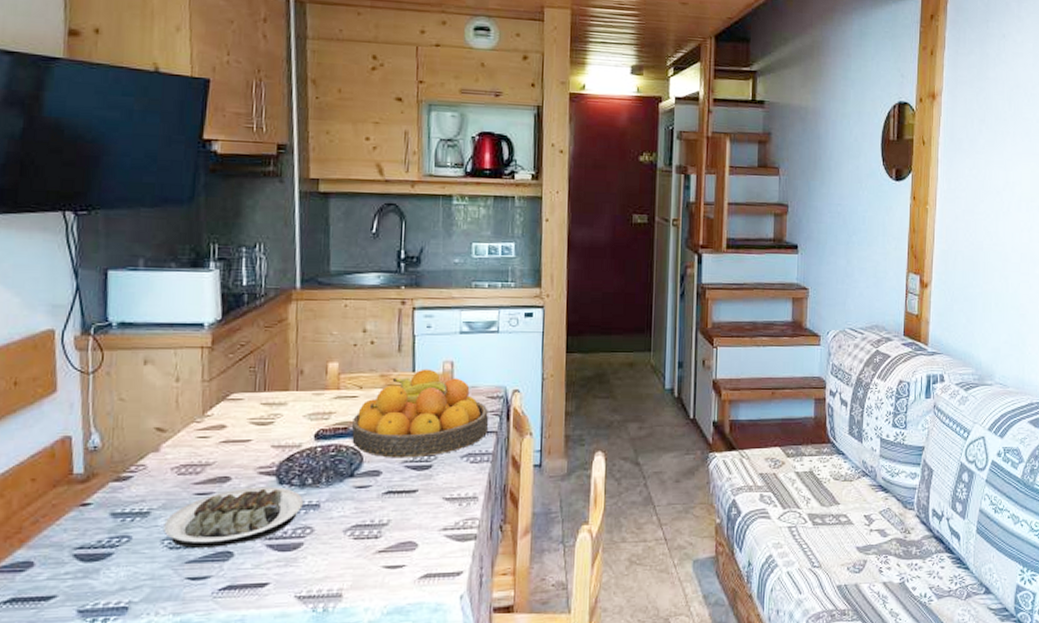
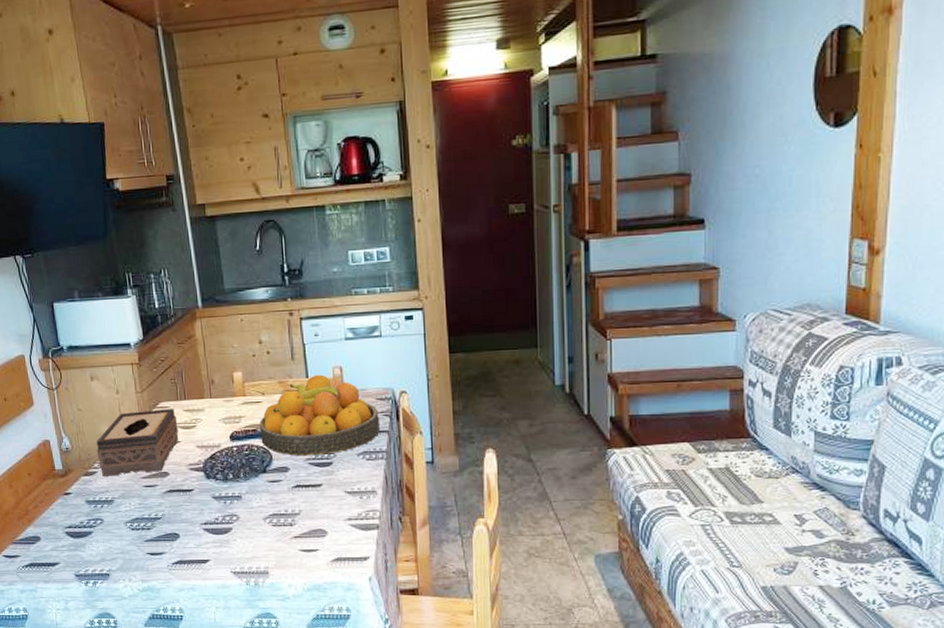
tissue box: none [136,400,251,482] -> present [96,408,179,476]
plate: present [163,486,303,548] -> none [125,480,228,530]

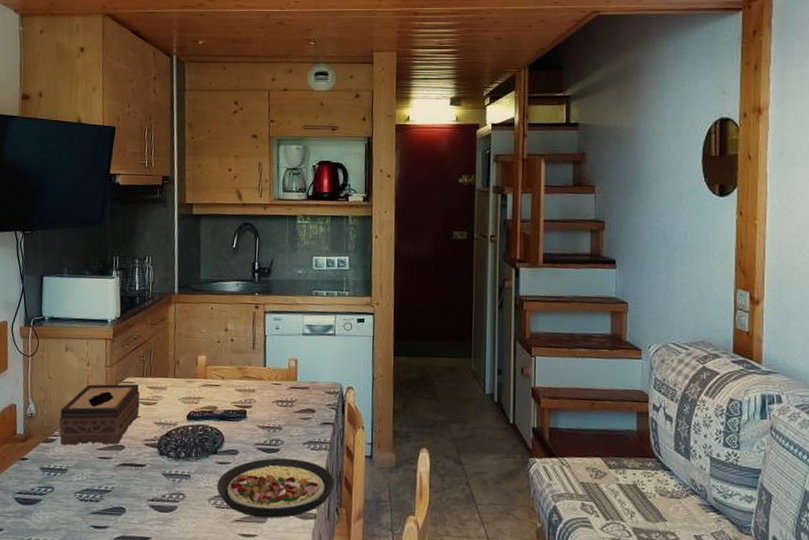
fruit bowl: present [260,374,381,456] -> none [215,364,327,442]
plate: none [270,471,396,531] -> present [217,458,335,518]

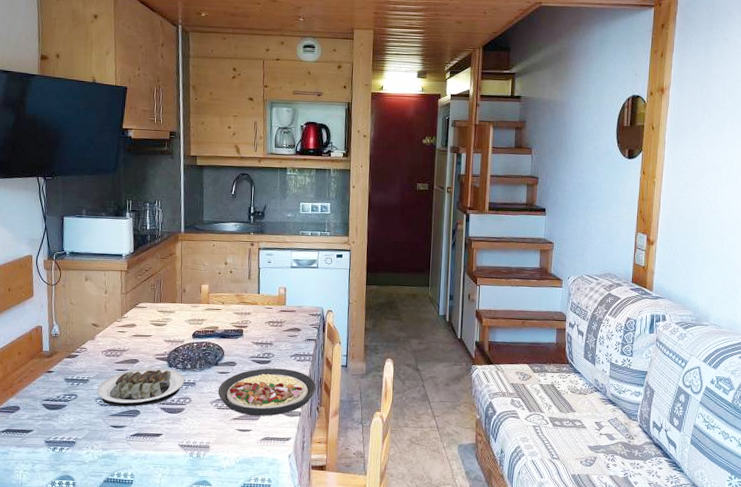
tissue box: present [59,383,140,445] -> none [80,308,152,360]
plate: none [76,456,178,503] -> present [97,368,184,407]

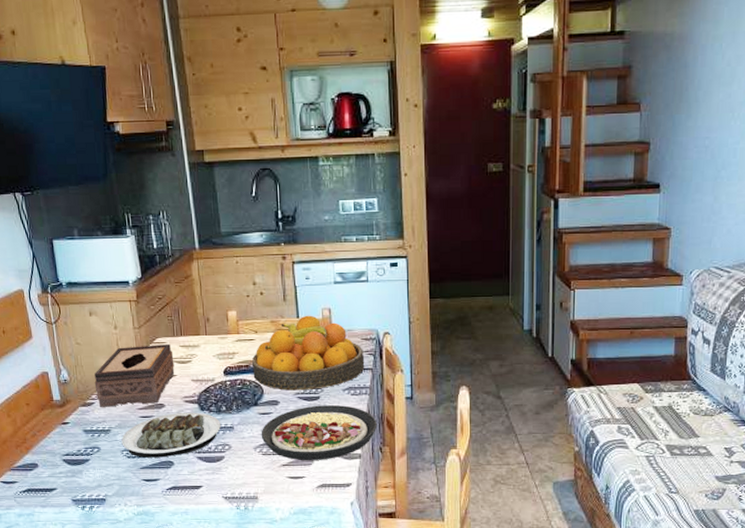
tissue box: none [80,308,152,360] -> present [94,343,175,407]
fruit bowl: none [217,292,311,355] -> present [252,315,365,391]

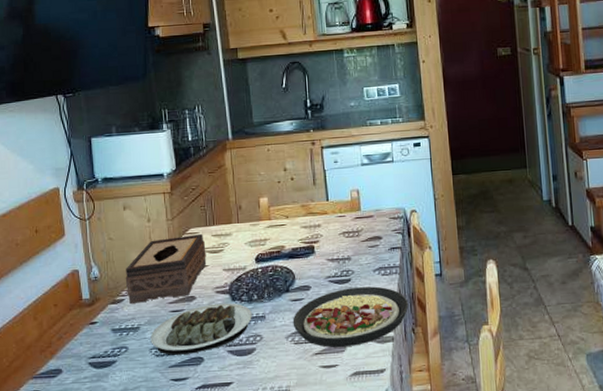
fruit bowl: present [252,315,365,391] -> none [283,197,394,275]

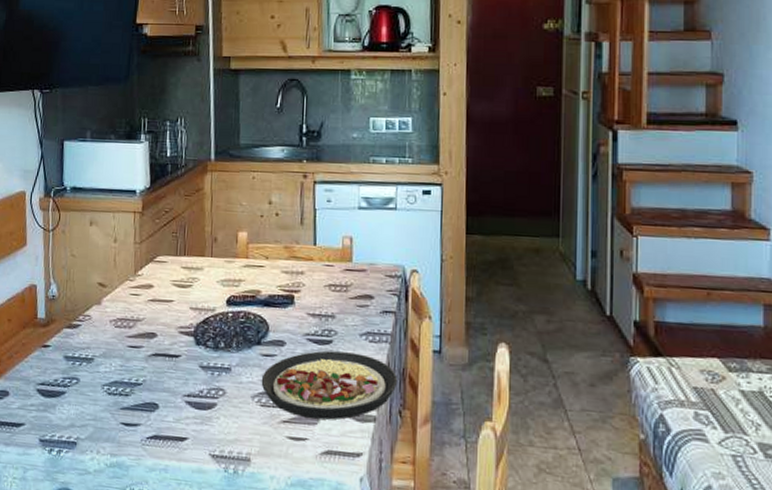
tissue box: present [125,233,207,304] -> none [84,263,174,332]
plate: present [150,303,252,355] -> none [104,345,216,398]

